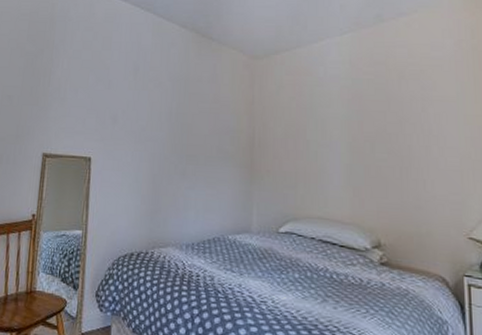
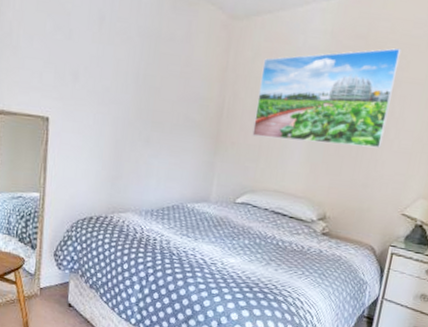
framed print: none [287,70,426,168] -> present [252,47,402,149]

